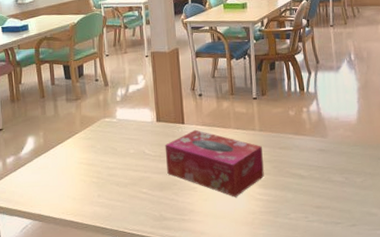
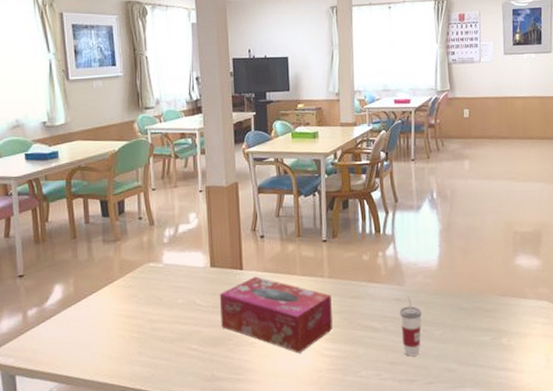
cup: none [323,147,344,201] -> present [399,296,422,357]

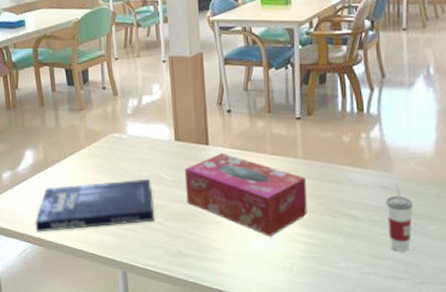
book: none [62,305,189,370] -> present [35,178,154,232]

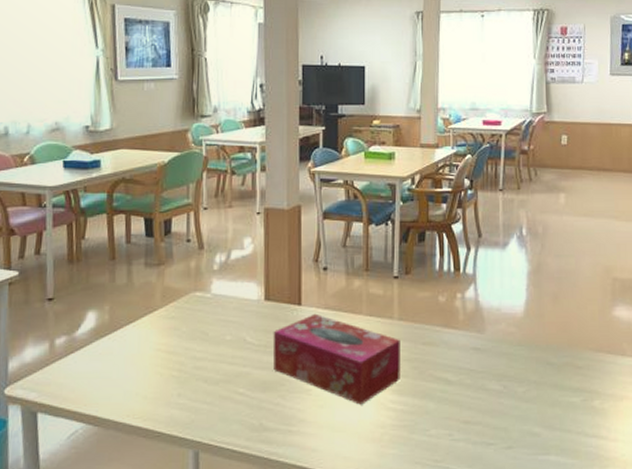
book: present [35,178,154,232] -> none [91,343,236,410]
cup: present [385,184,413,252] -> none [477,346,503,416]

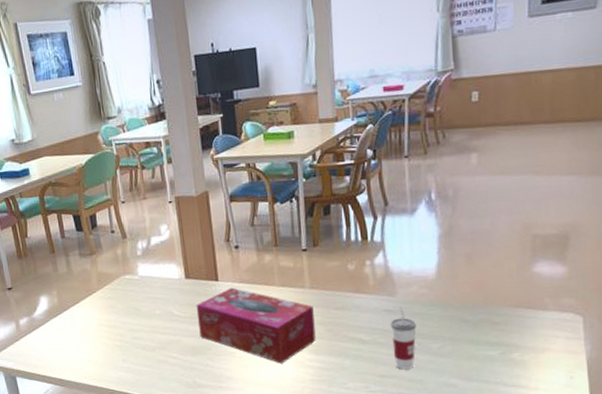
cup: none [477,346,503,416] -> present [390,307,417,370]

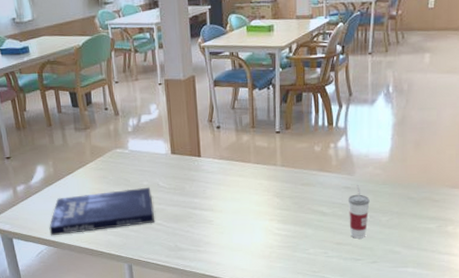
book: none [55,316,169,374] -> present [49,187,154,236]
tissue box: present [196,287,316,364] -> none [180,163,284,231]

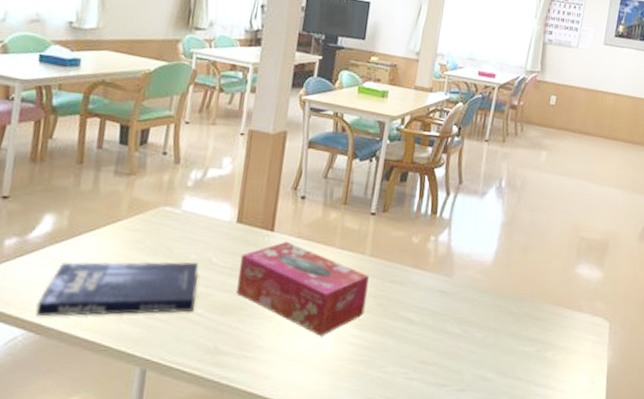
tissue box: none [180,163,284,231] -> present [236,241,369,336]
cup: present [347,185,370,239] -> none [438,290,466,358]

